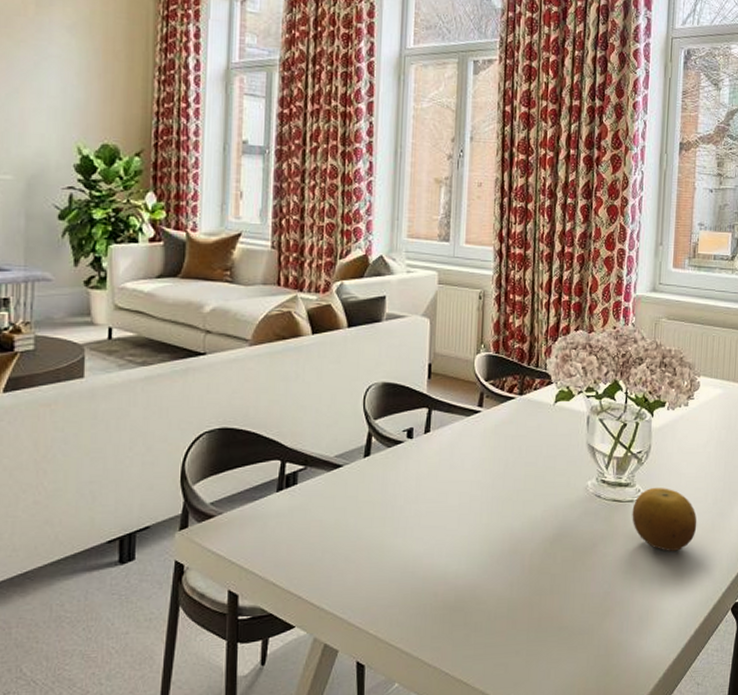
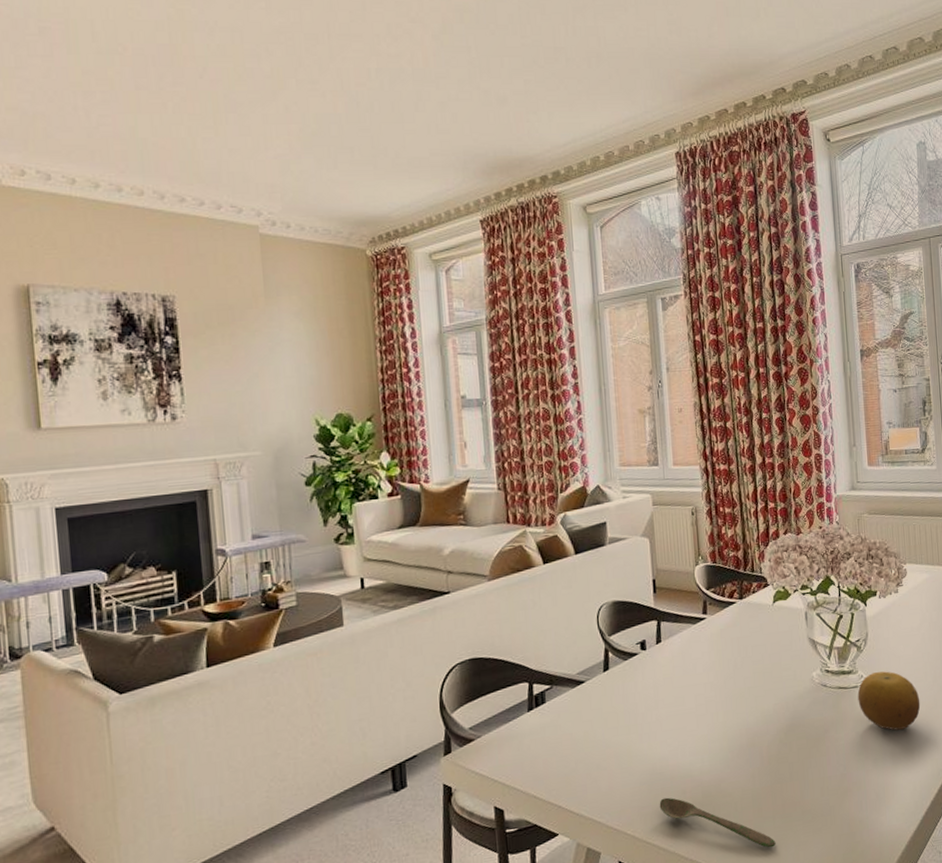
spoon: none [407,598,527,663] -> present [659,797,776,848]

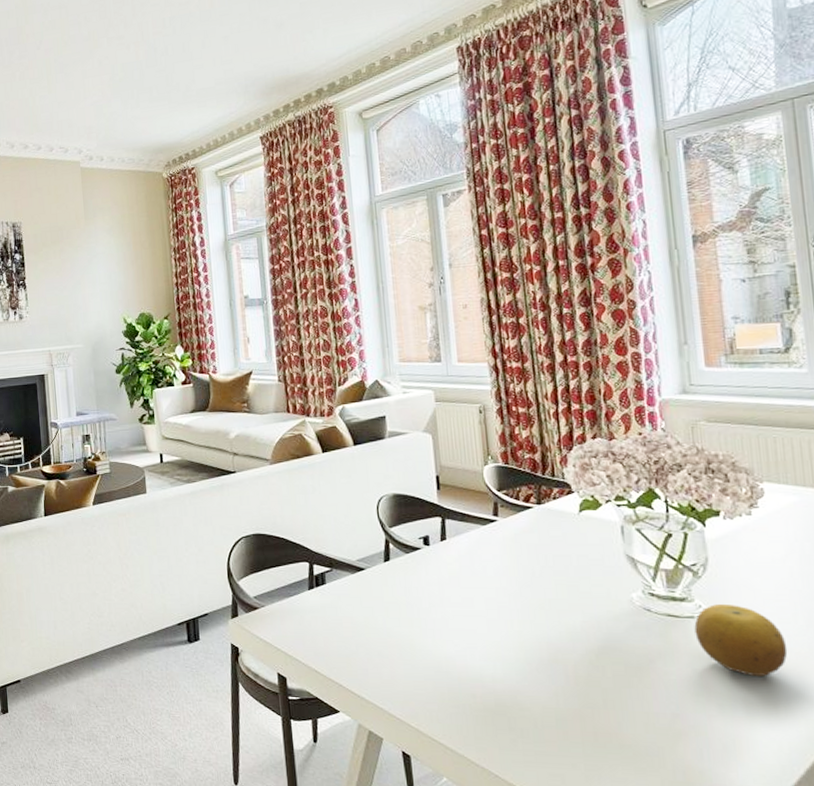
spoon: present [659,797,776,848] -> none [445,698,586,776]

